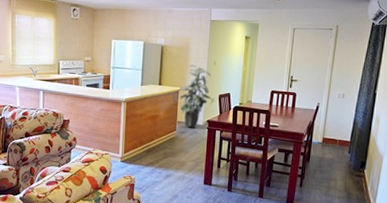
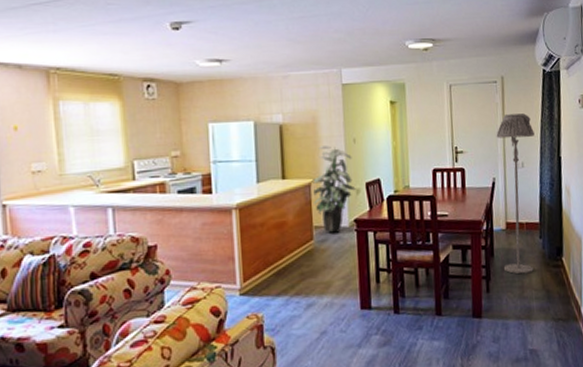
floor lamp: none [316,55,357,178] -> present [496,113,535,275]

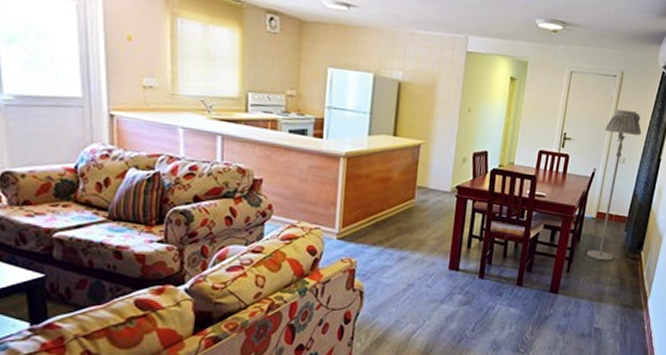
indoor plant: present [310,146,356,233] -> none [420,110,465,196]

